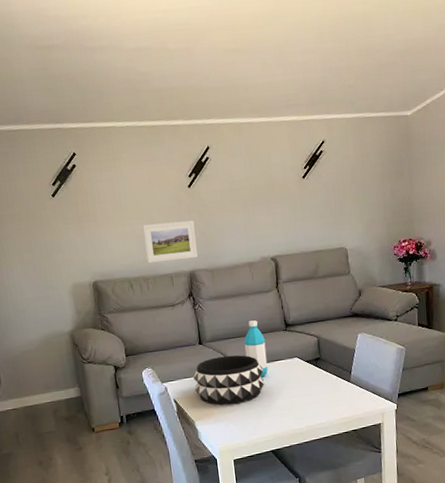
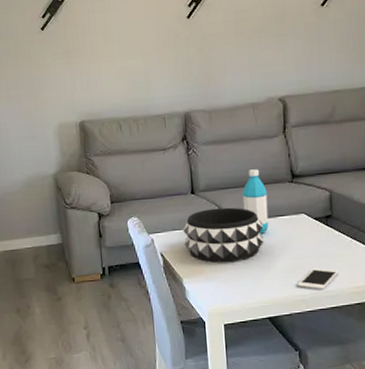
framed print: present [142,220,198,264] -> none [135,54,195,103]
cell phone: none [295,404,328,423] -> present [297,268,338,290]

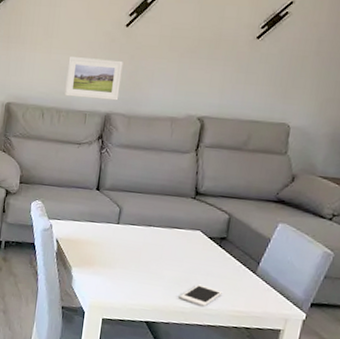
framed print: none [135,54,195,103] -> present [65,57,123,101]
decorative bowl: present [183,207,265,263] -> none [80,207,159,263]
water bottle: present [242,169,269,234] -> none [143,179,169,241]

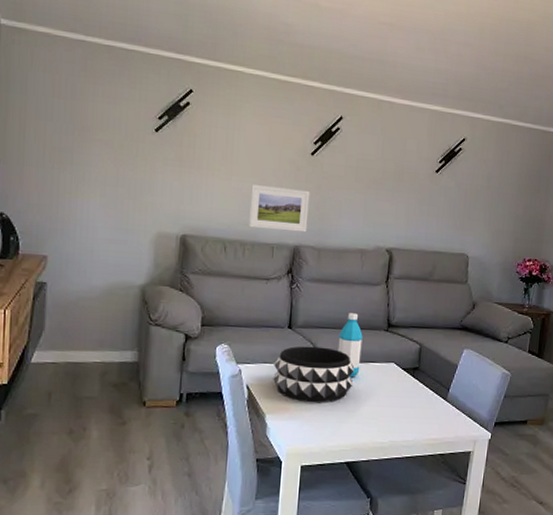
decorative bowl: none [80,207,159,263] -> present [273,346,355,402]
water bottle: none [143,179,169,241] -> present [337,313,363,378]
cell phone: present [180,284,222,307] -> none [378,417,418,439]

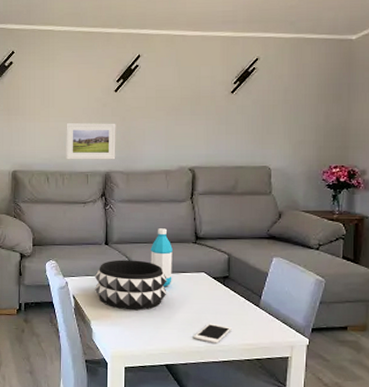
cell phone: none [378,417,418,439] -> present [194,323,232,344]

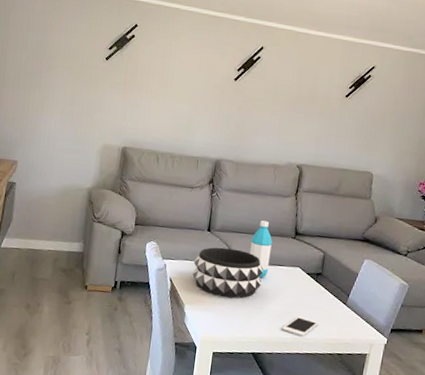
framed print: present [66,123,116,160] -> none [178,106,232,148]

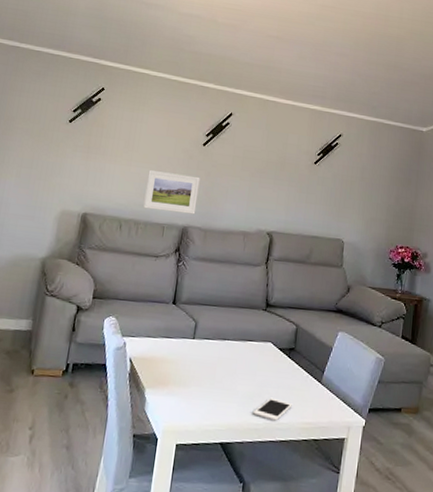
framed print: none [178,106,232,148] -> present [143,170,200,215]
decorative bowl: present [192,247,264,299] -> none [155,321,233,380]
water bottle: present [249,220,272,278] -> none [217,291,242,355]

